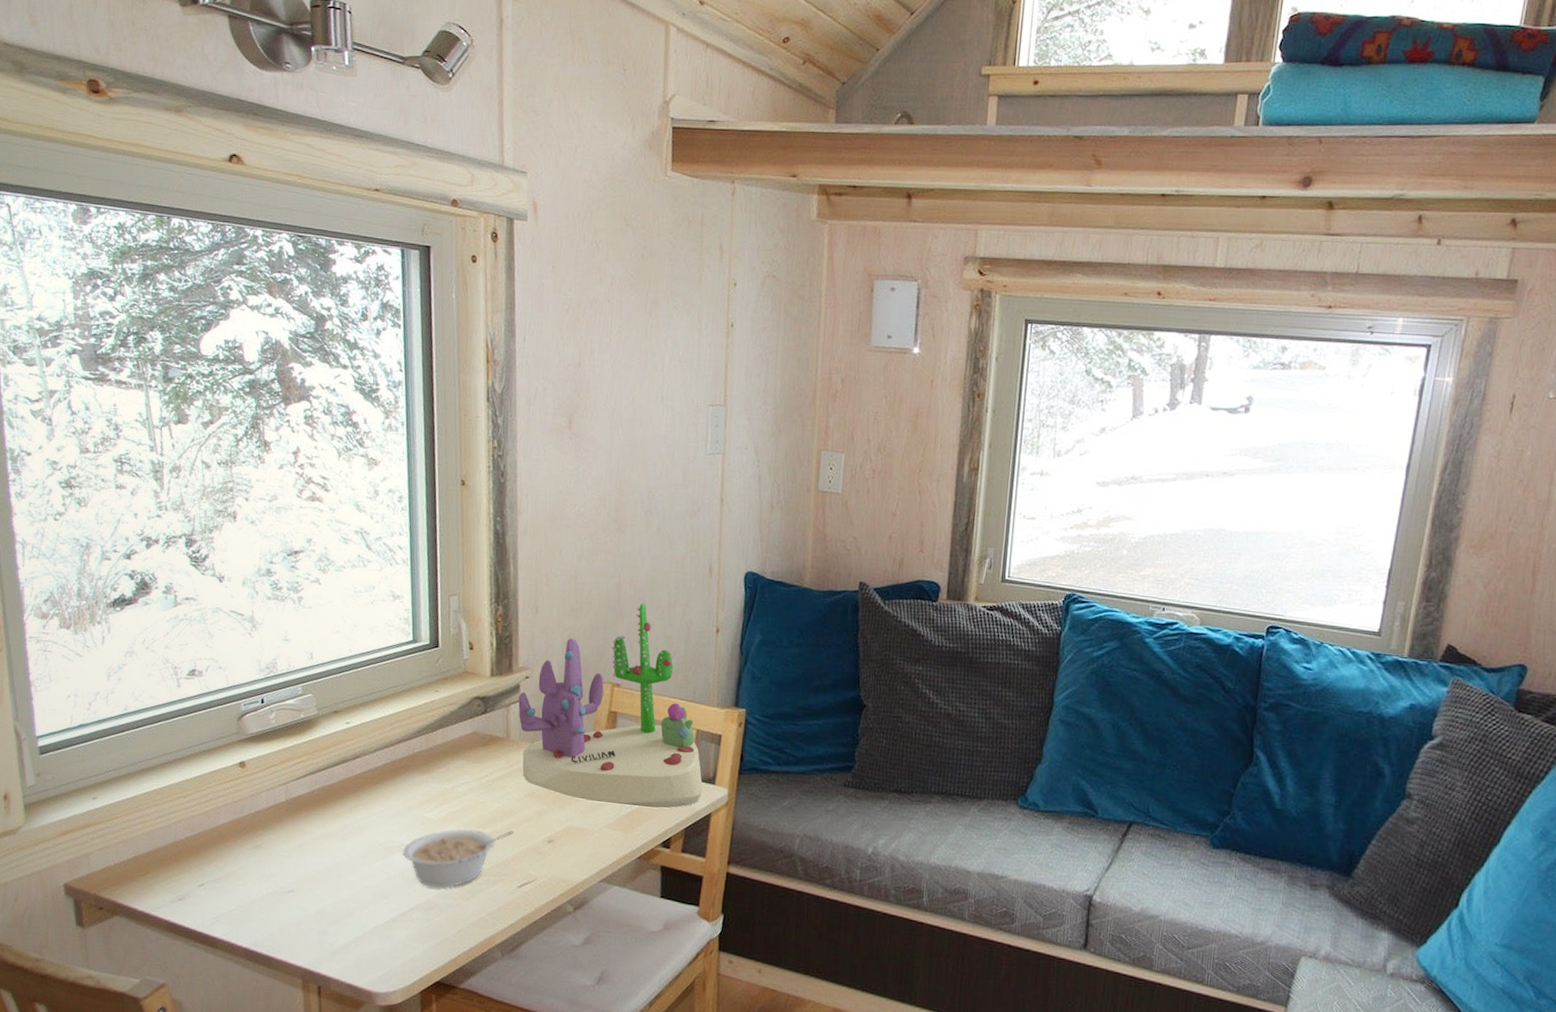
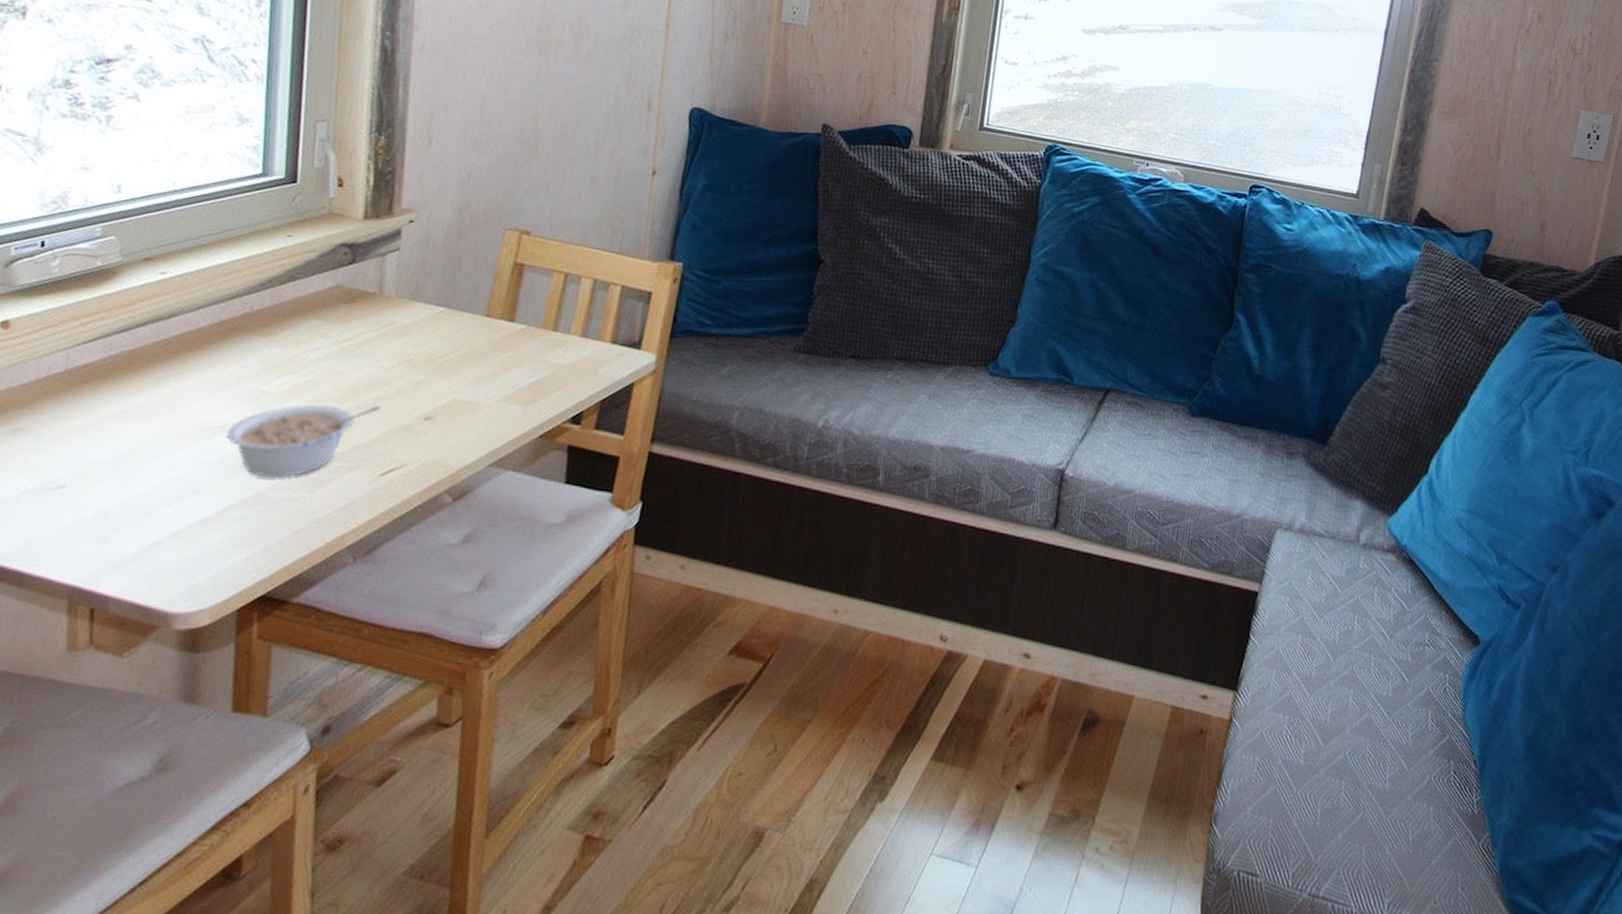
succulent planter: present [518,602,703,809] -> none [397,138,626,378]

